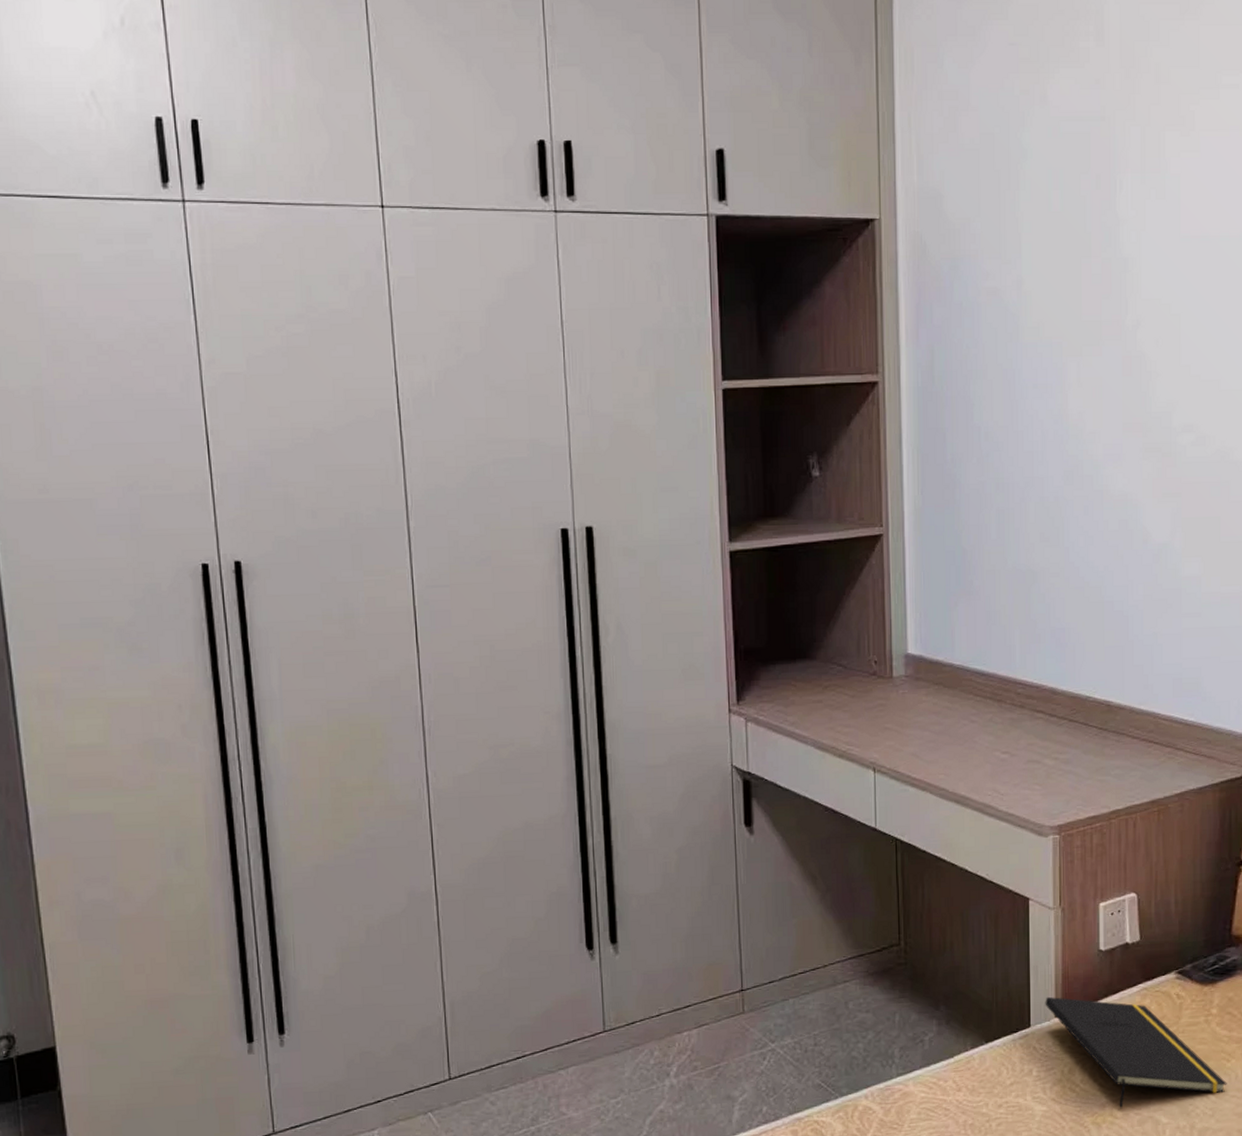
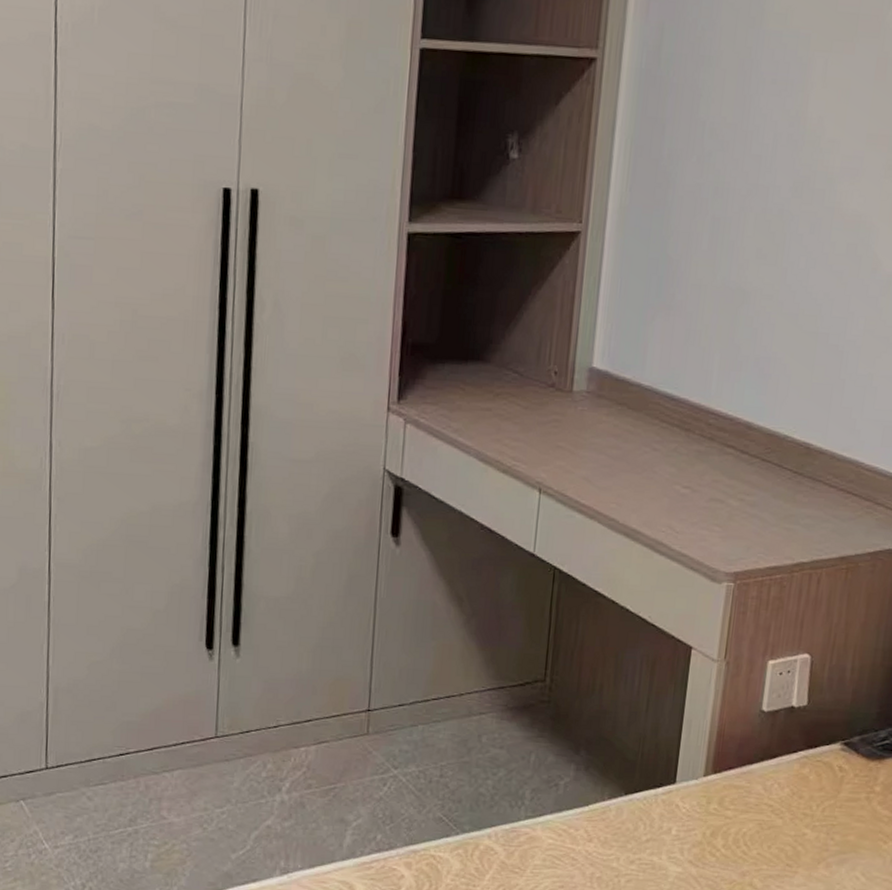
notepad: present [1045,996,1227,1109] -> none [694,753,881,880]

